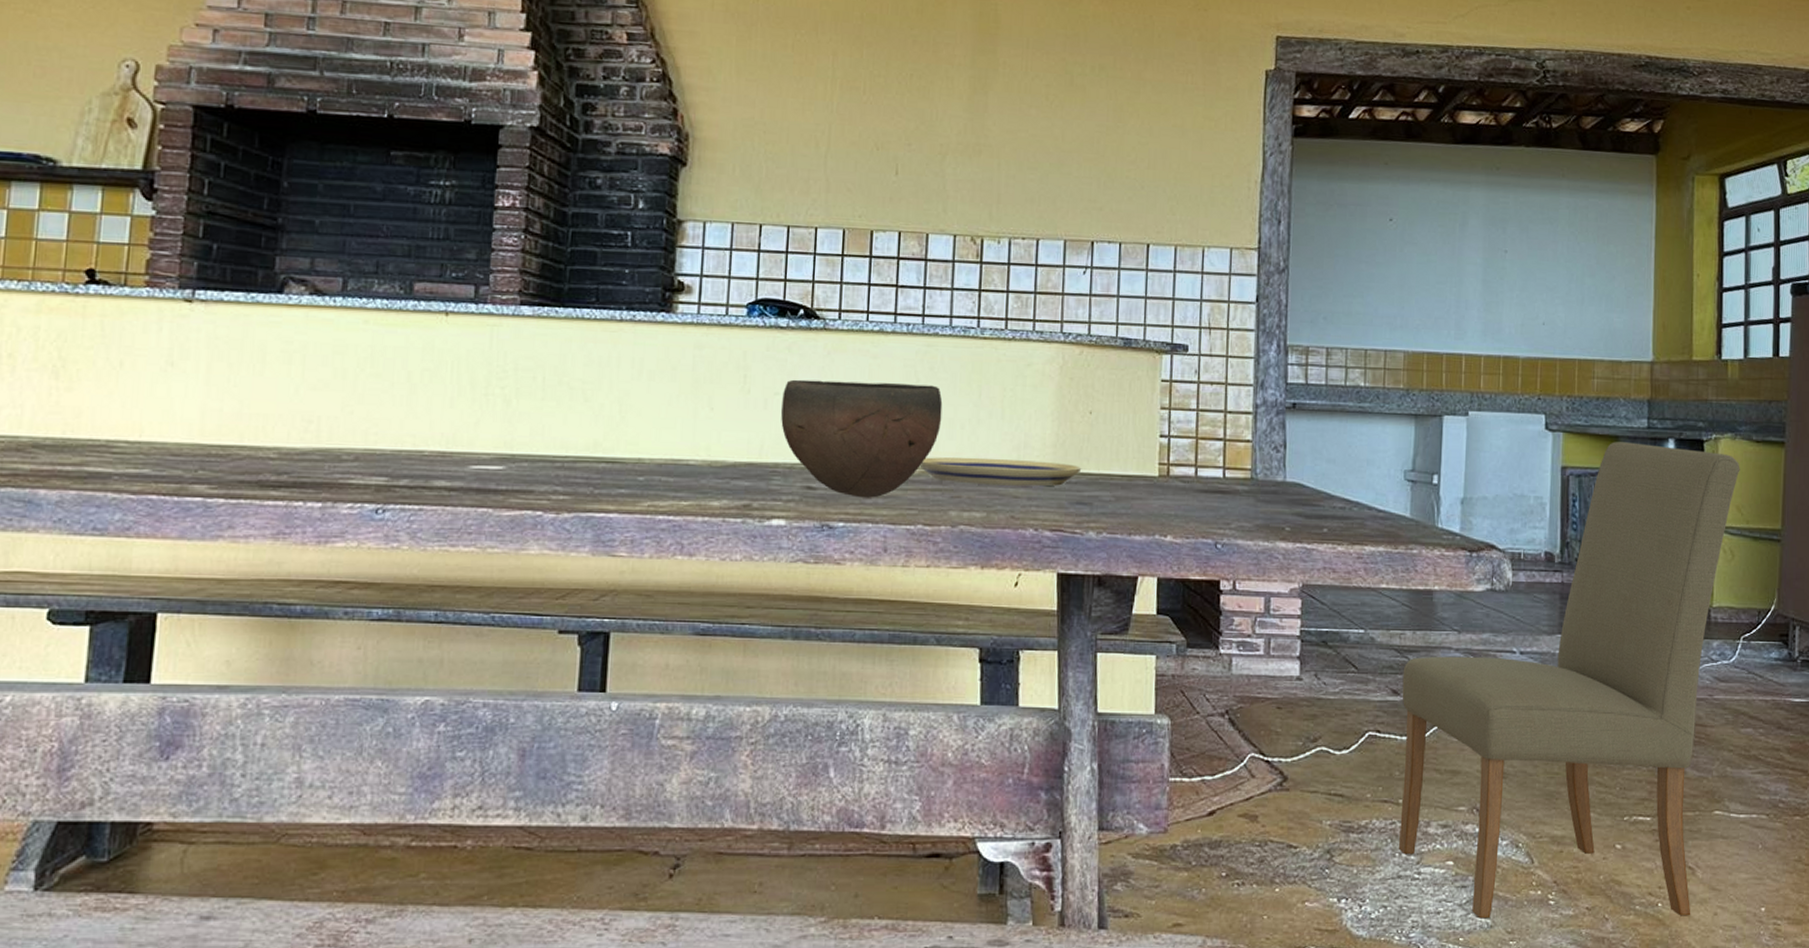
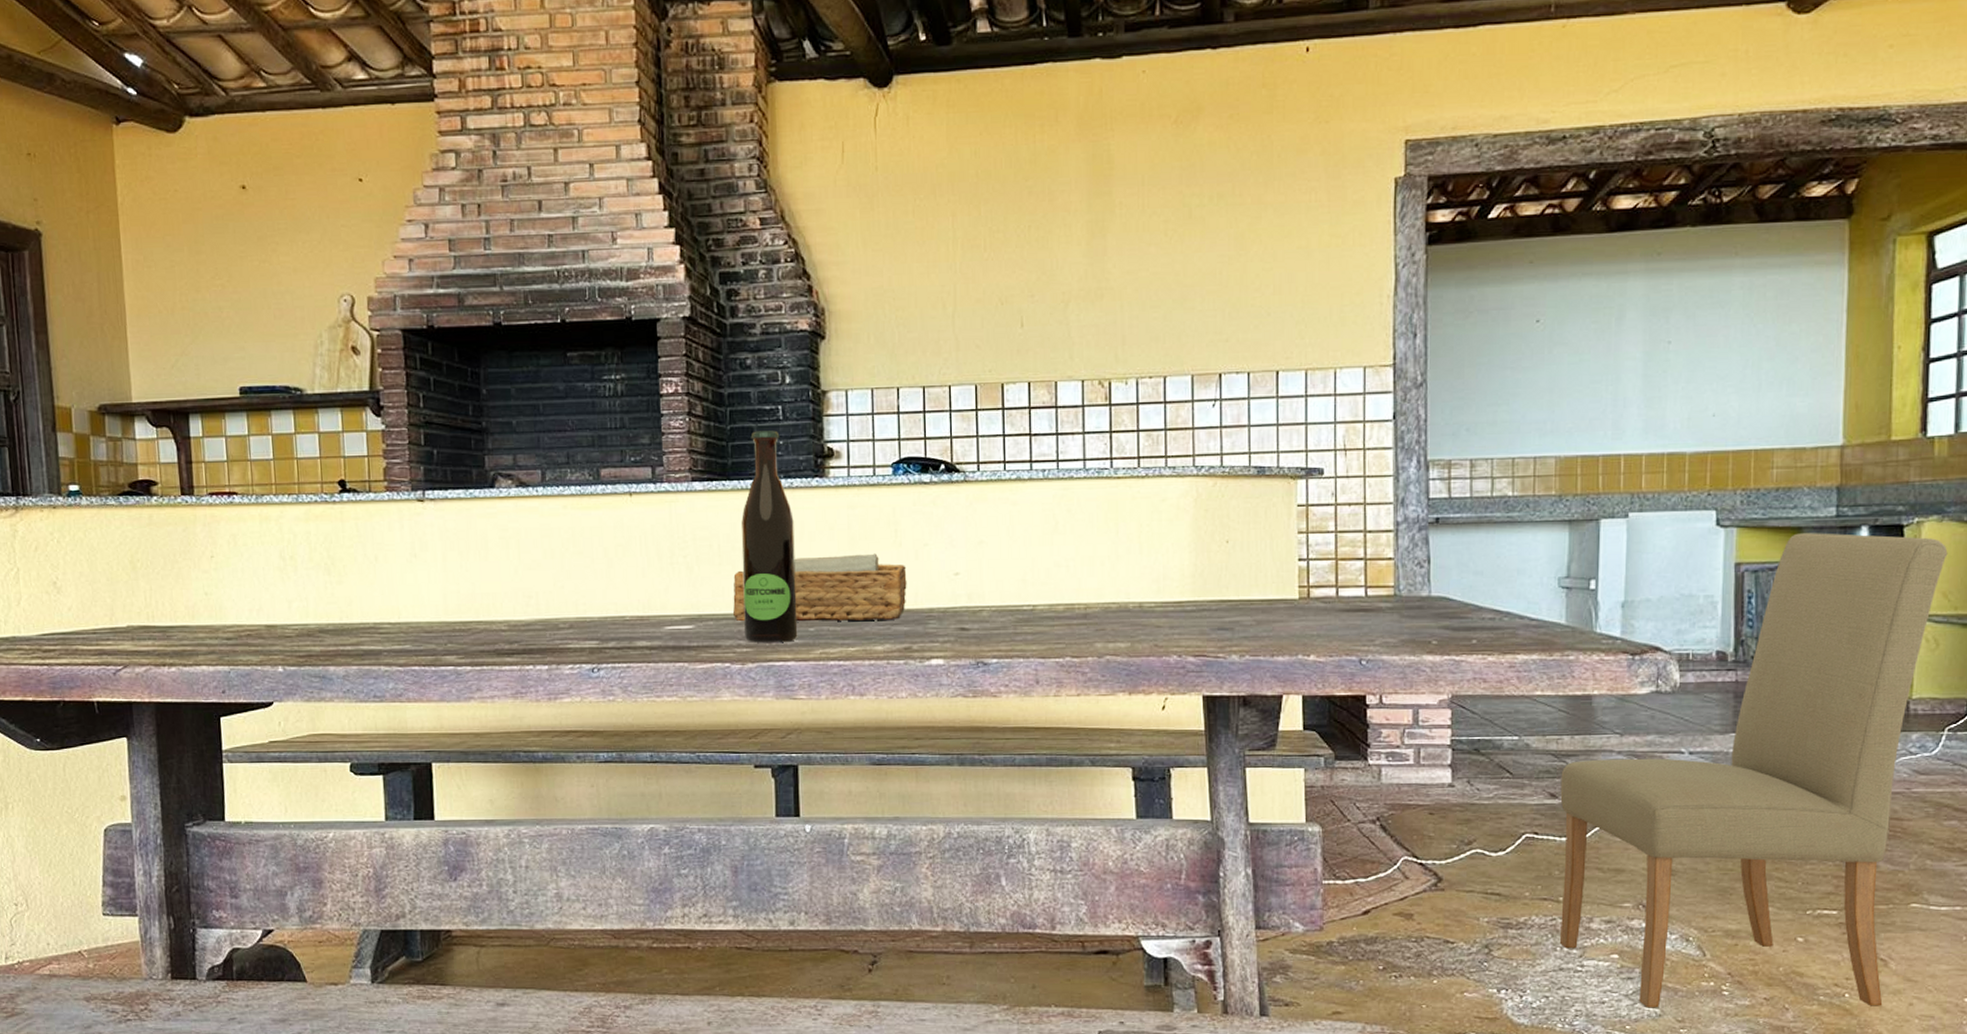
napkin holder: none [552,398,753,473] -> present [733,553,907,622]
bottle: none [563,256,633,491] -> present [740,430,798,643]
bowl: present [781,379,943,498] -> none [931,526,1082,636]
plate: present [919,457,1082,487] -> none [1064,591,1222,617]

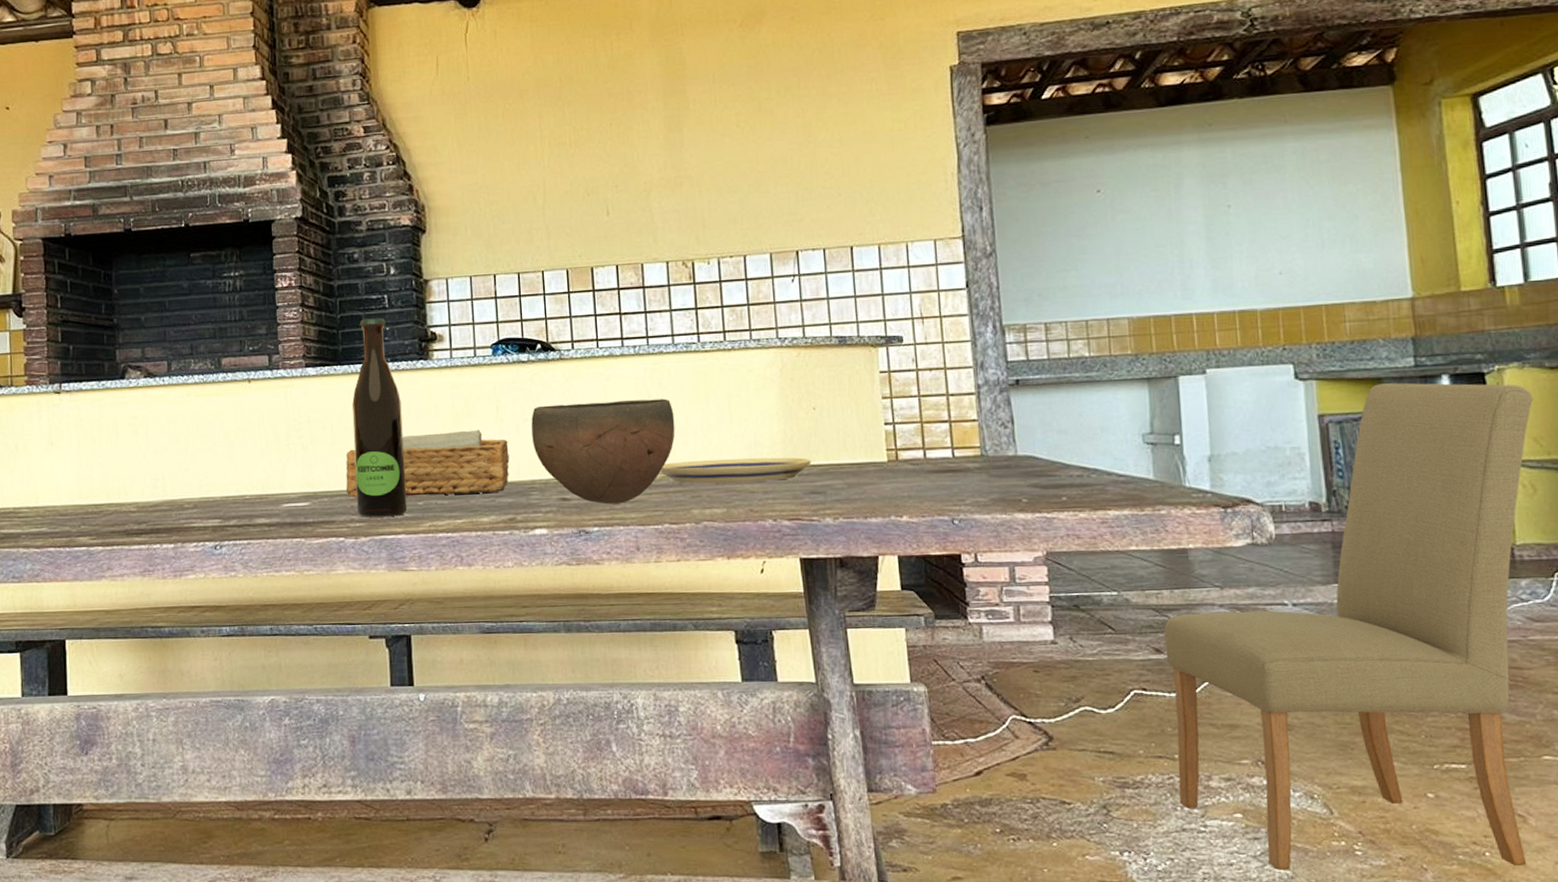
bowl: none [931,526,1082,636] -> present [531,398,675,504]
plate: none [1064,591,1222,617] -> present [660,457,812,484]

